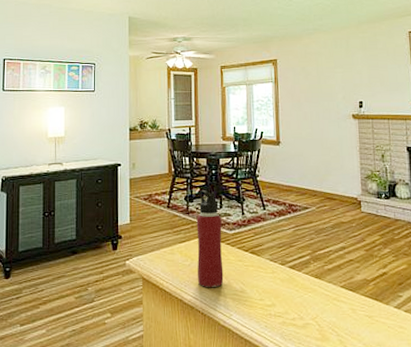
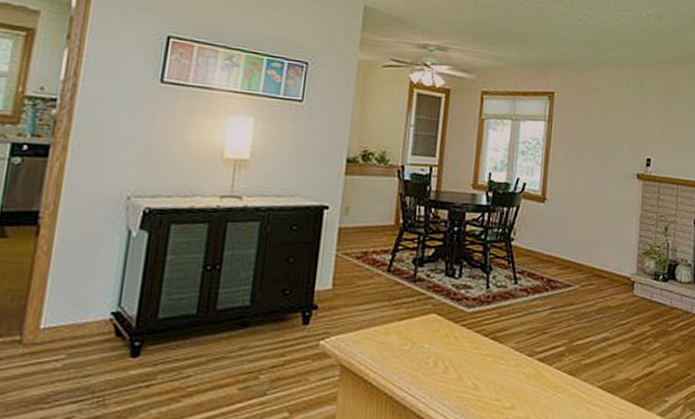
water bottle: present [196,190,224,287] -> none [417,252,459,381]

